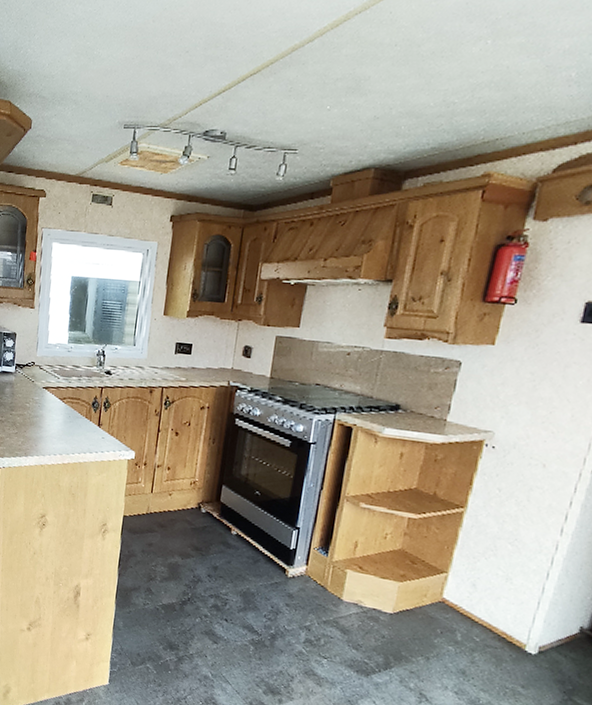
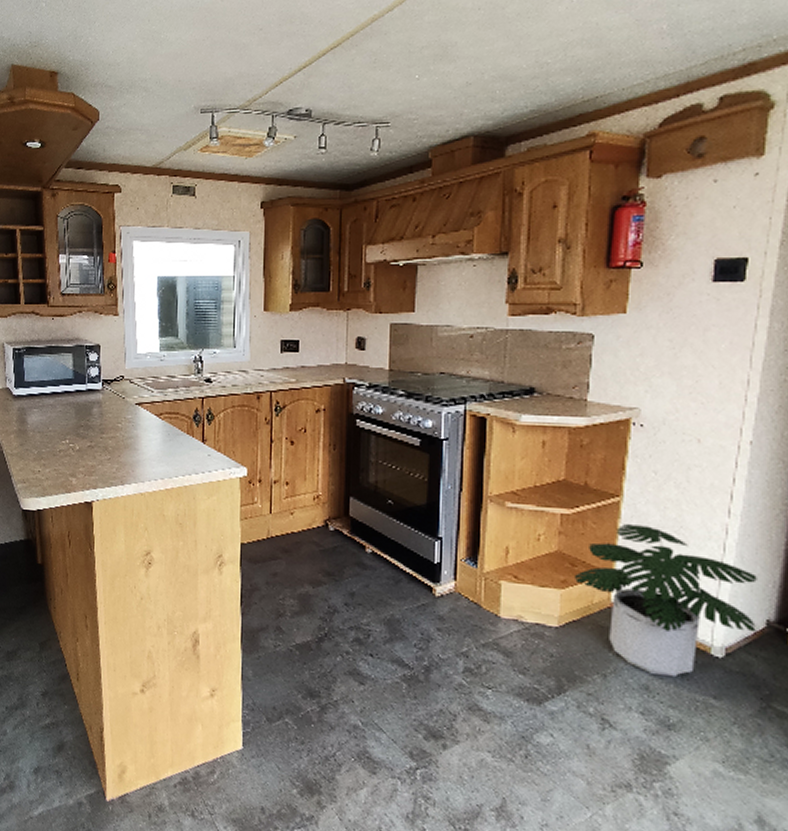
potted plant: none [412,532,578,667] -> present [573,524,757,678]

